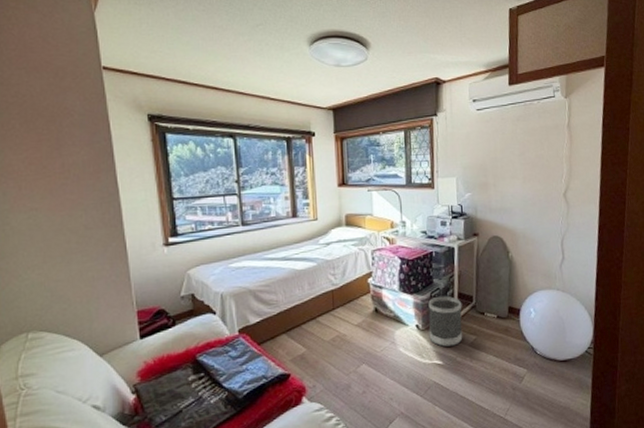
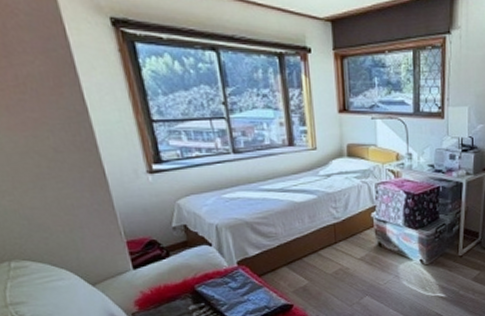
wastebasket: present [428,296,463,347] -> none [433,231,468,281]

